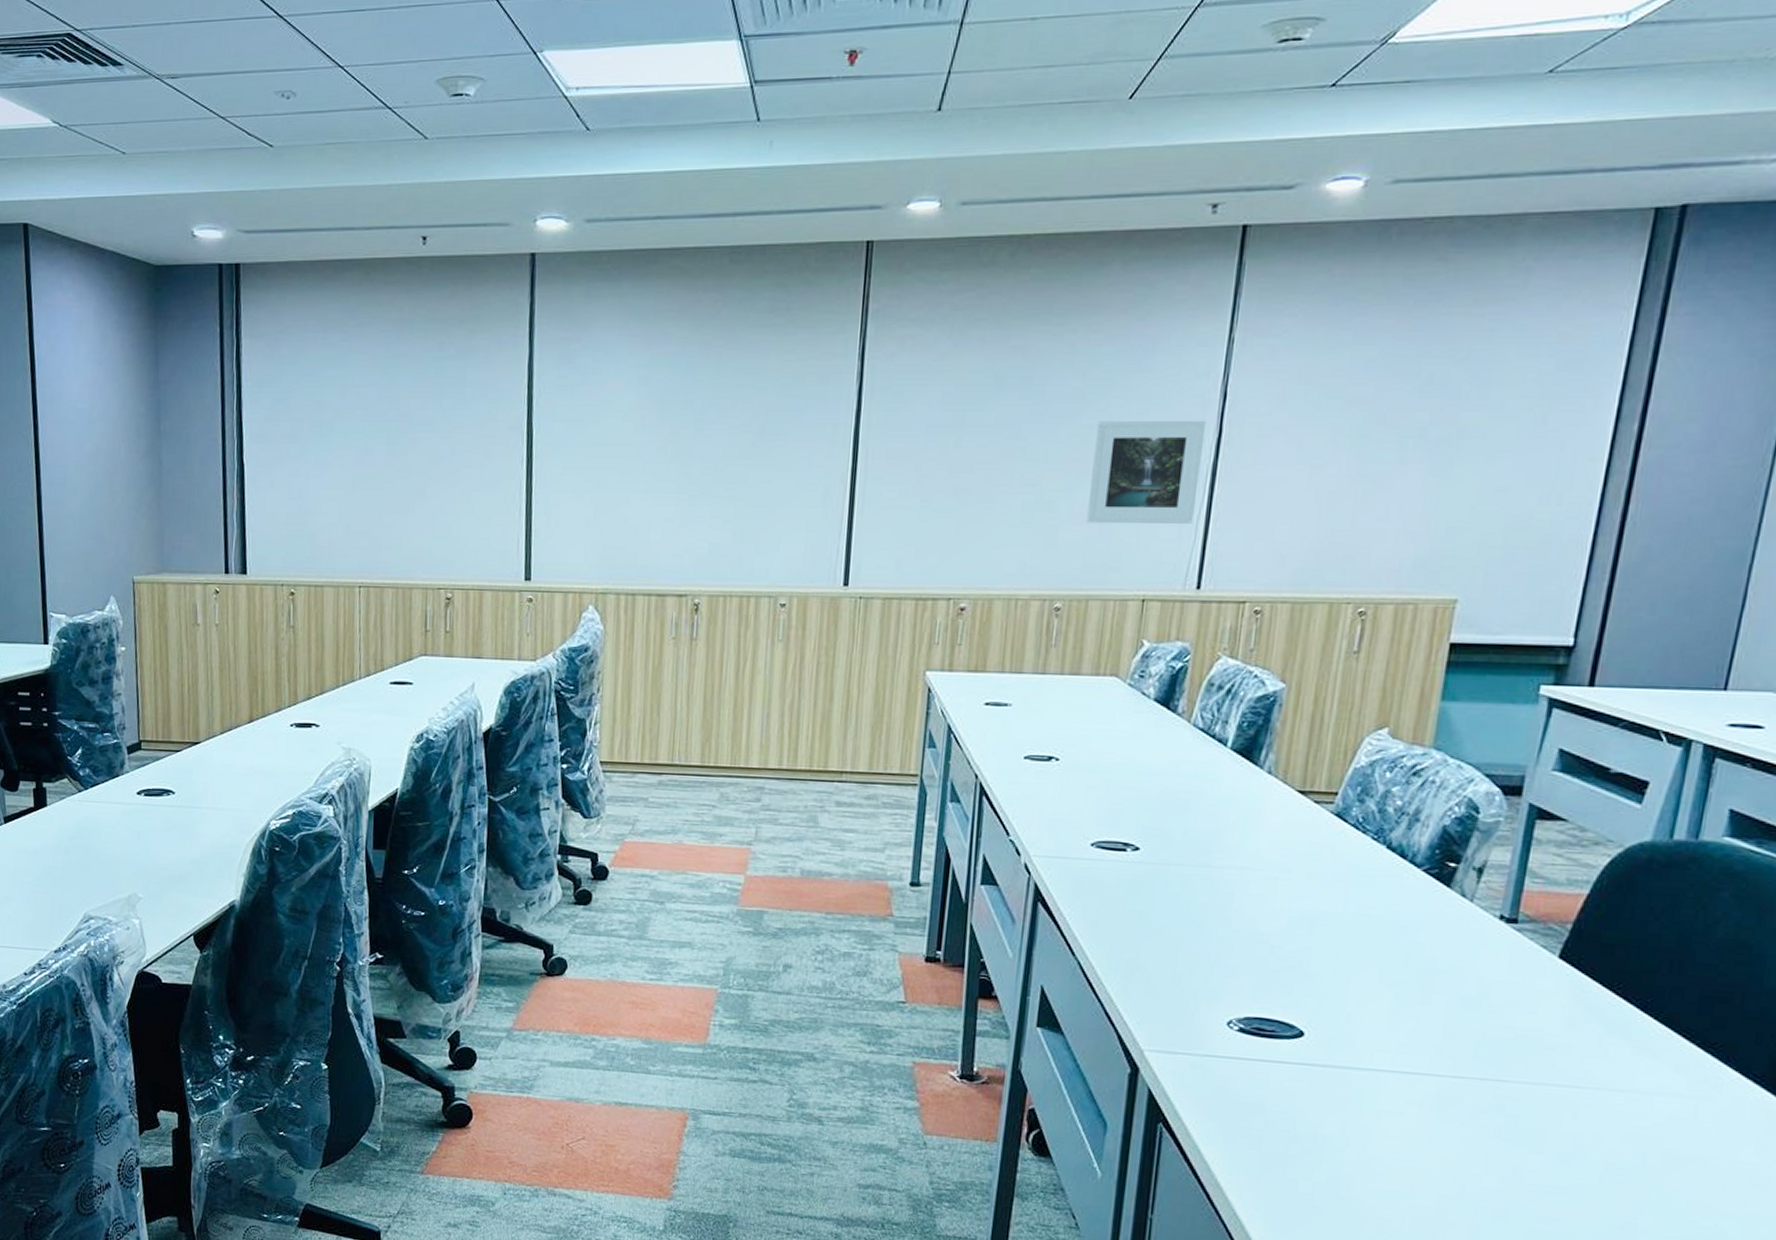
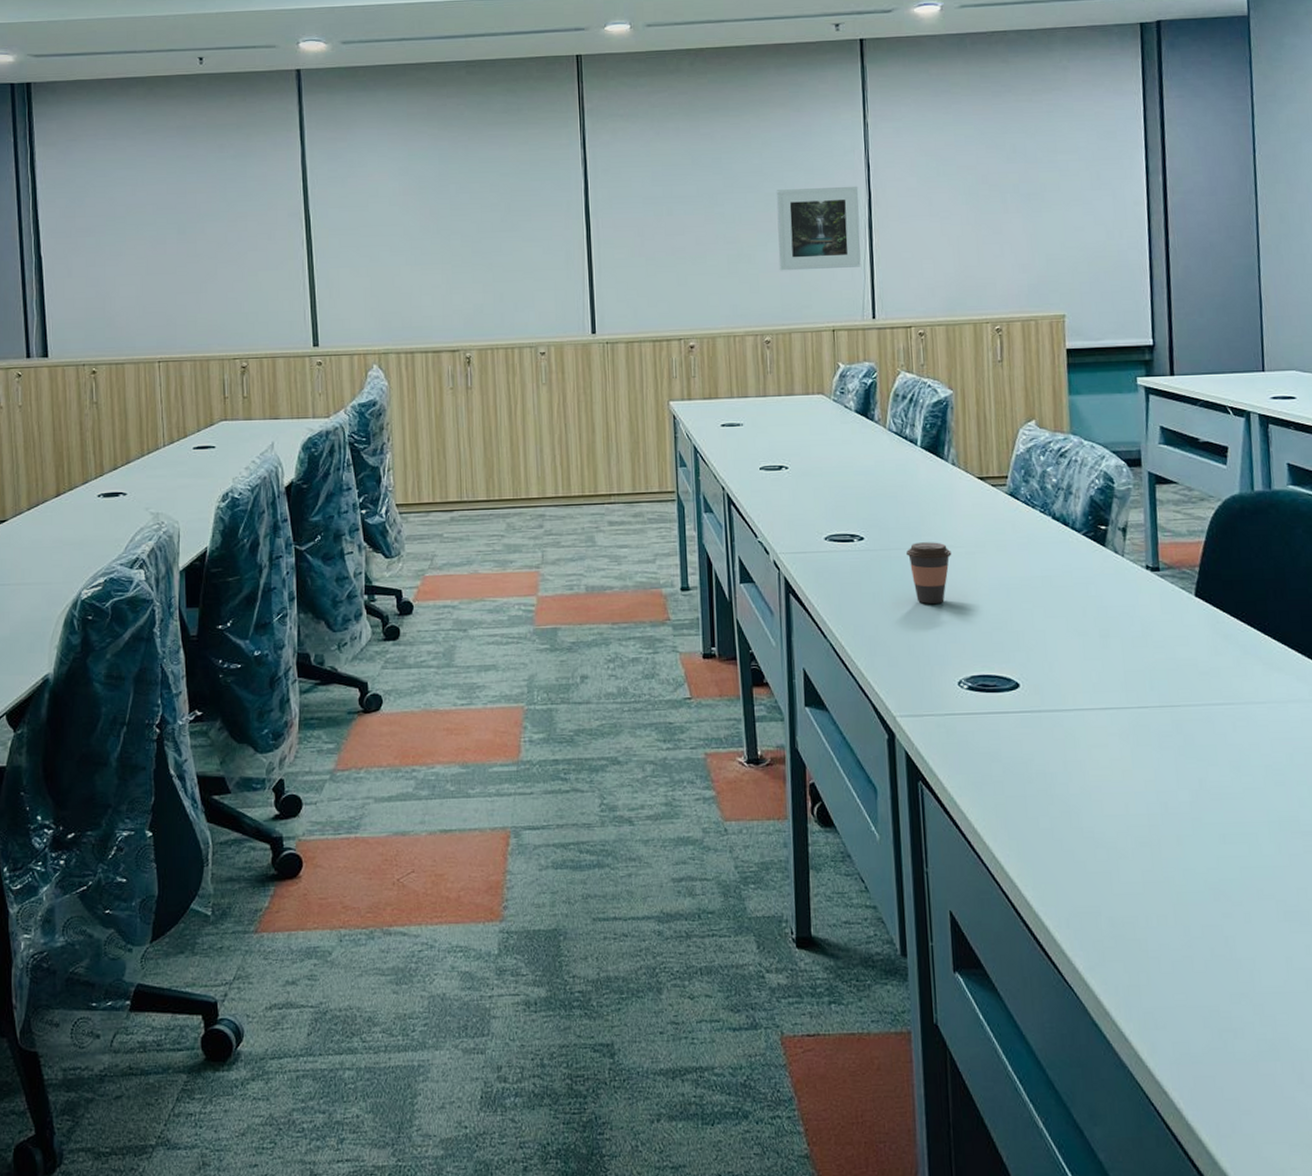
coffee cup: none [1188,859,1248,932] -> present [905,542,952,604]

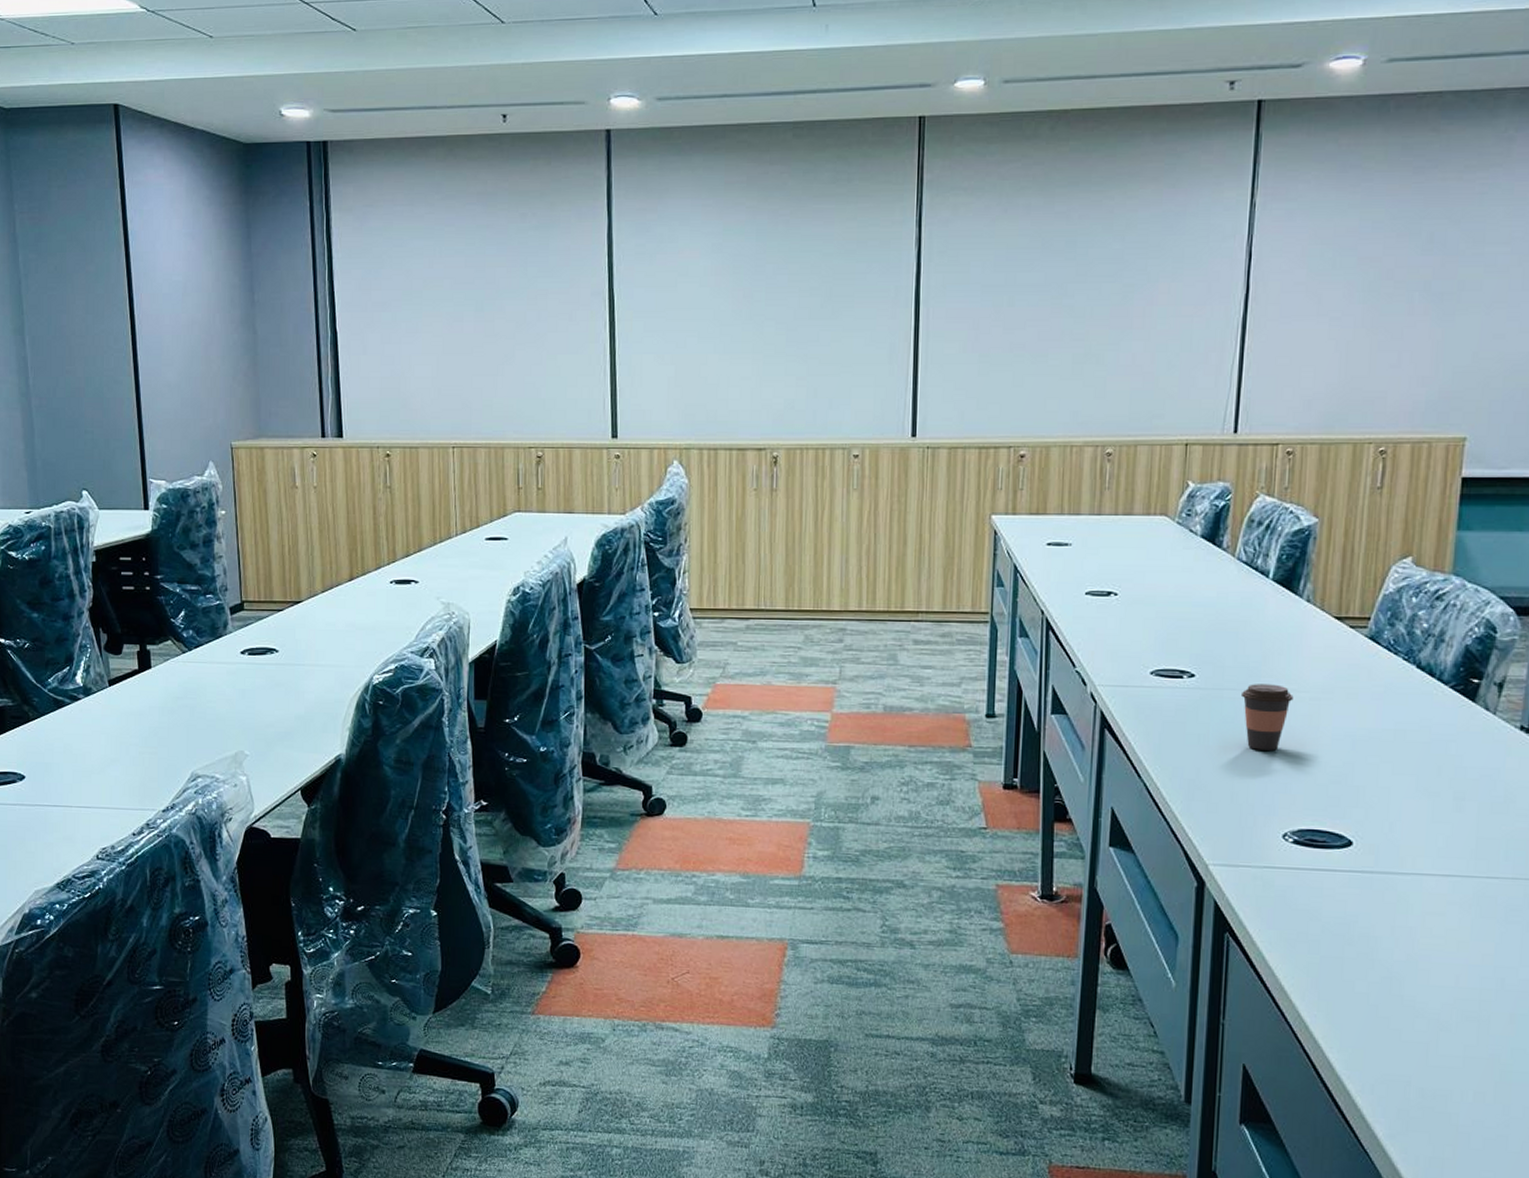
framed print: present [776,186,861,271] -> none [1131,278,1235,375]

